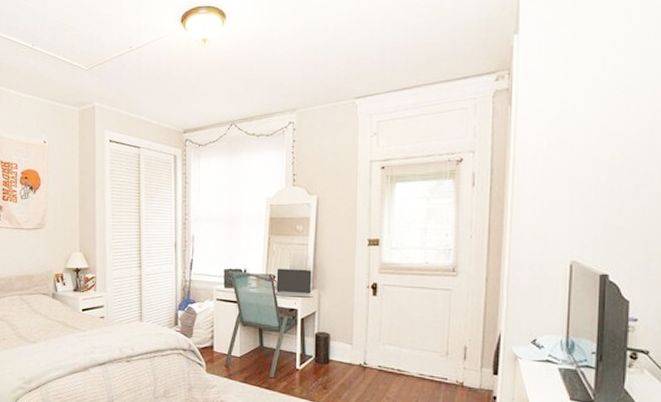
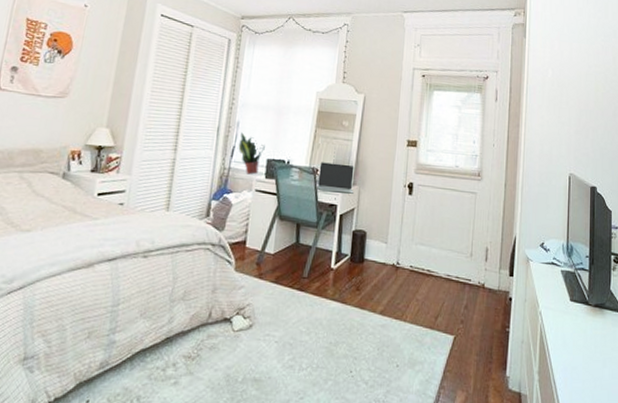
potted plant: none [196,246,221,285] -> present [238,132,265,175]

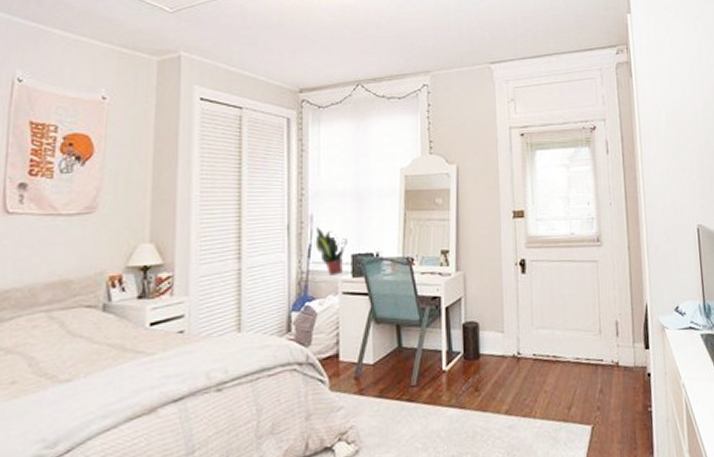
laptop: present [317,162,355,194] -> none [415,248,459,283]

